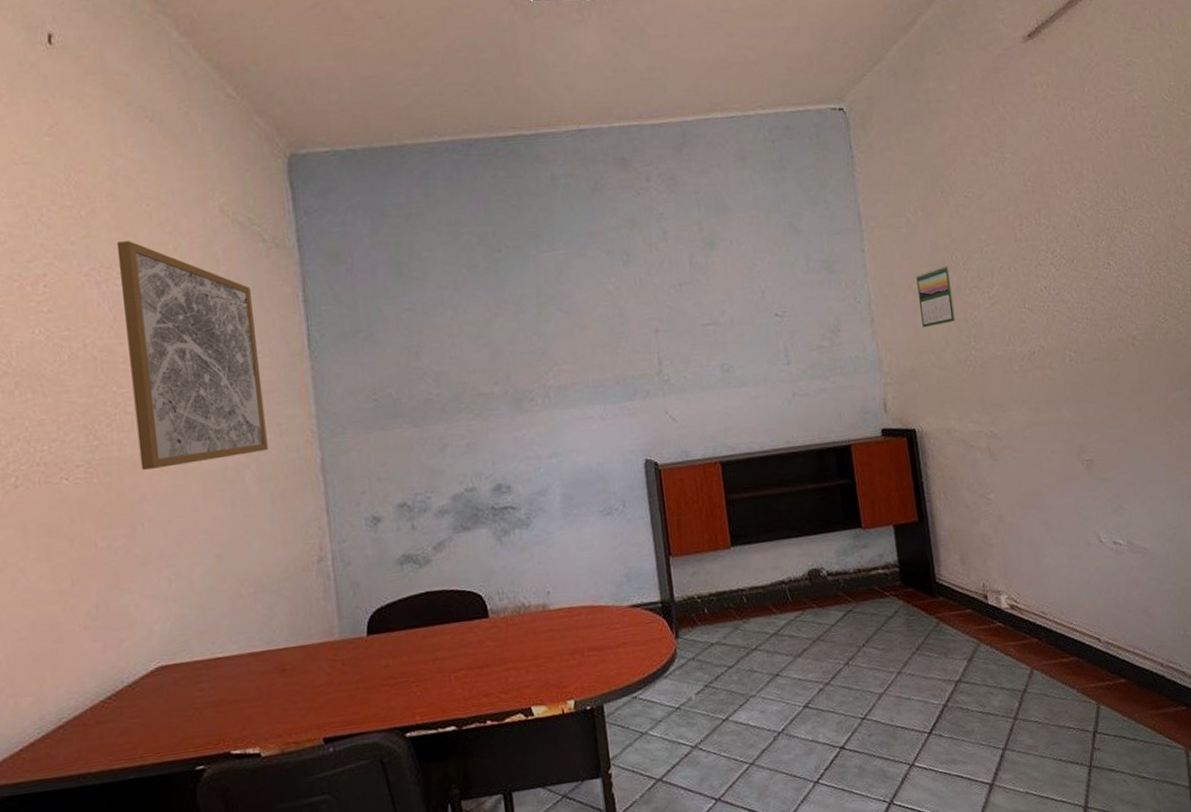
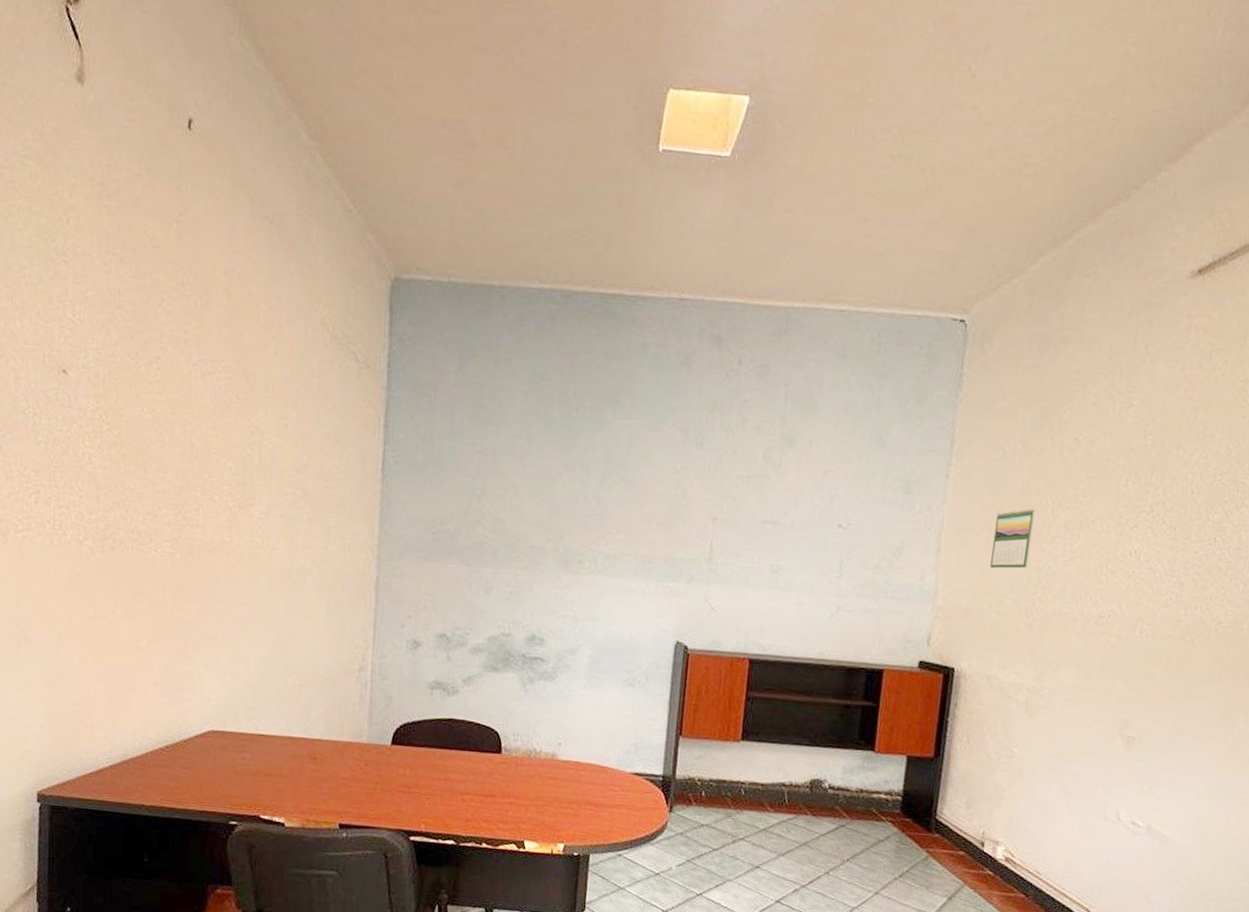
wall art: present [116,241,268,470] -> none [219,338,338,561]

